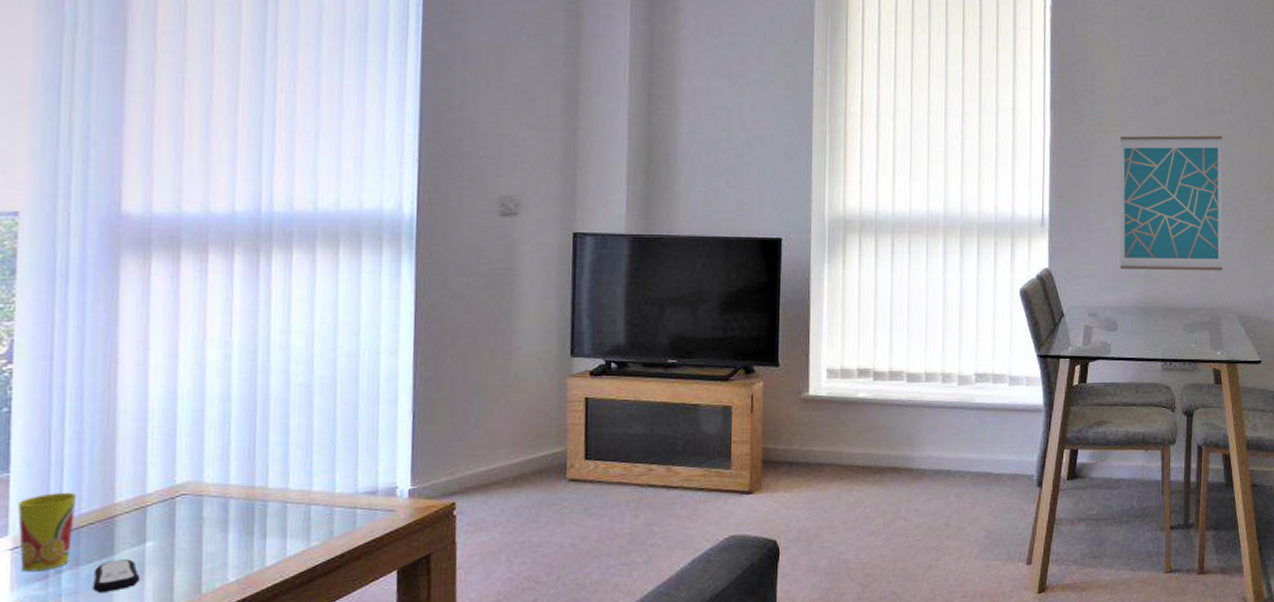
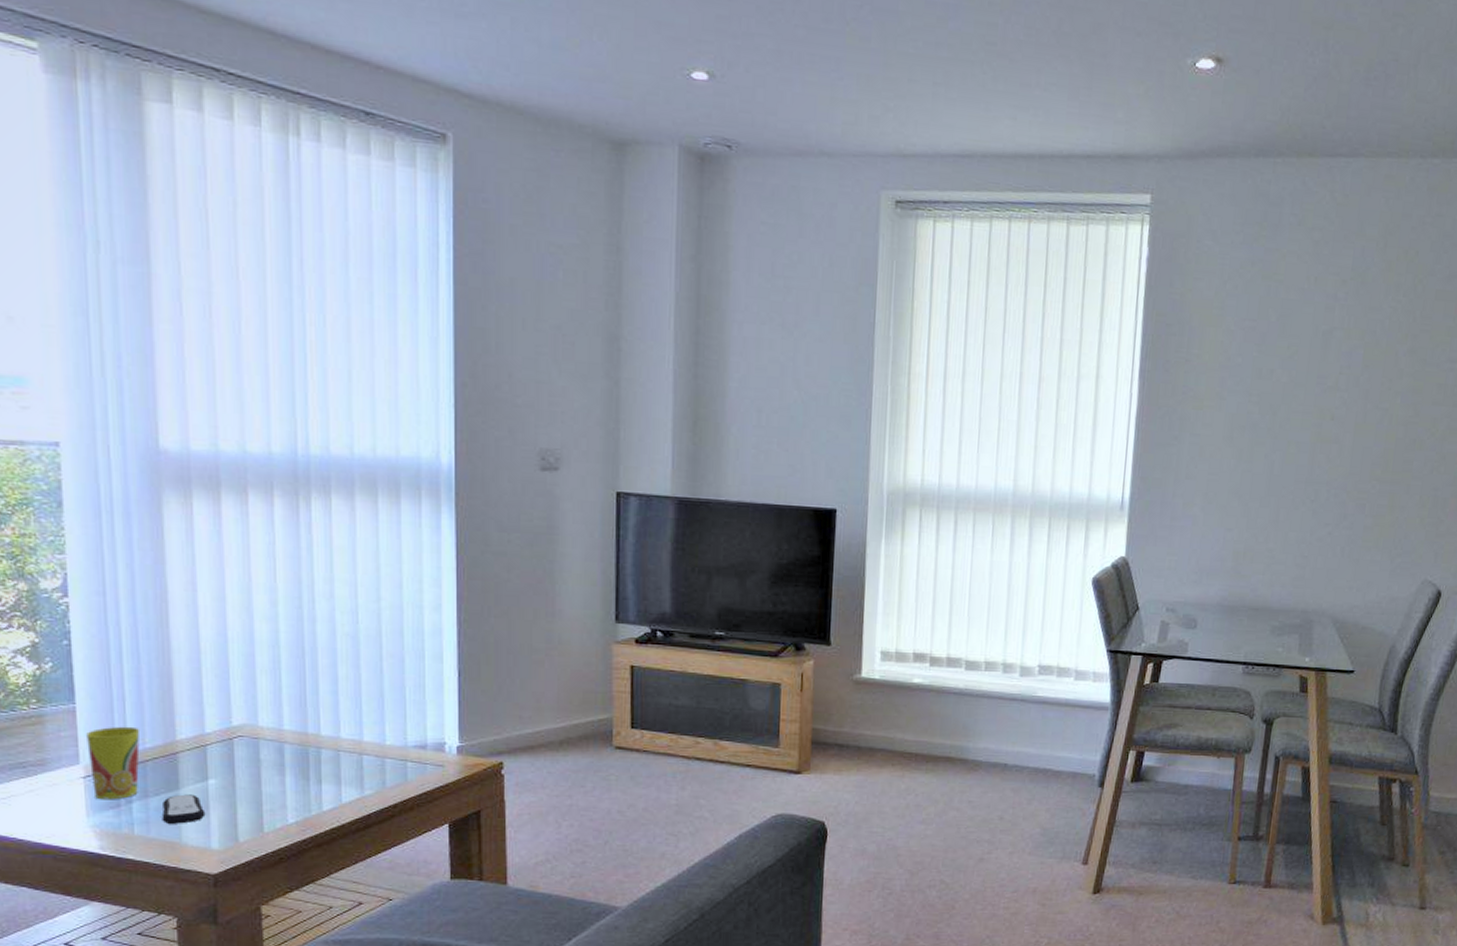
wall art: present [1119,135,1223,271] -> none [1204,412,1334,570]

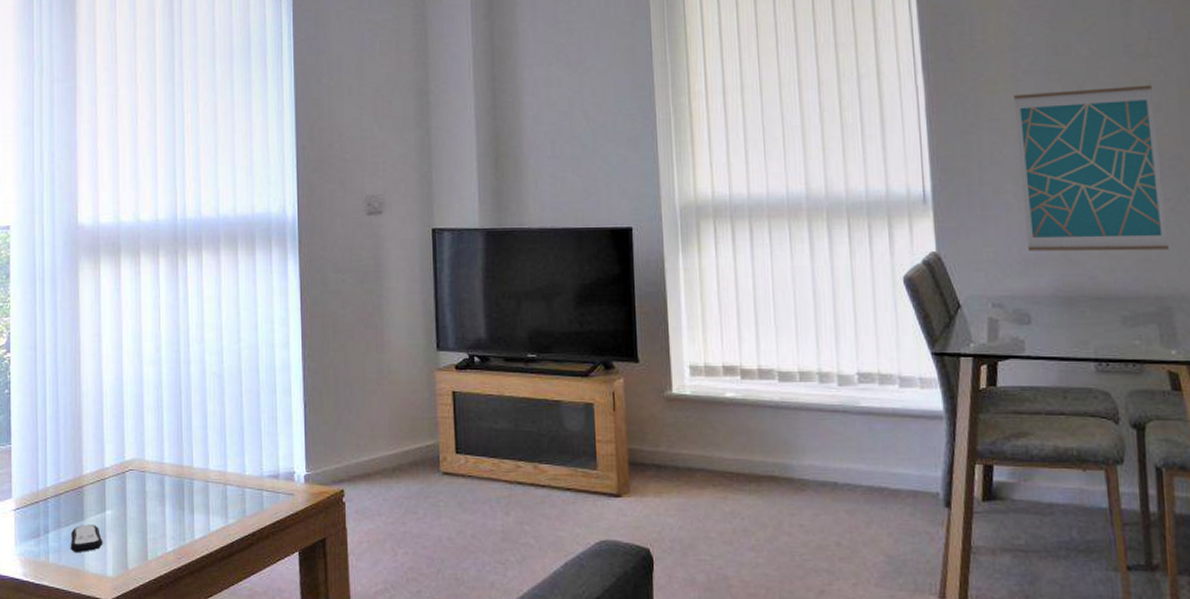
cup: present [86,726,141,800] -> none [18,463,57,530]
wall art: none [1204,412,1334,570] -> present [1014,84,1169,251]

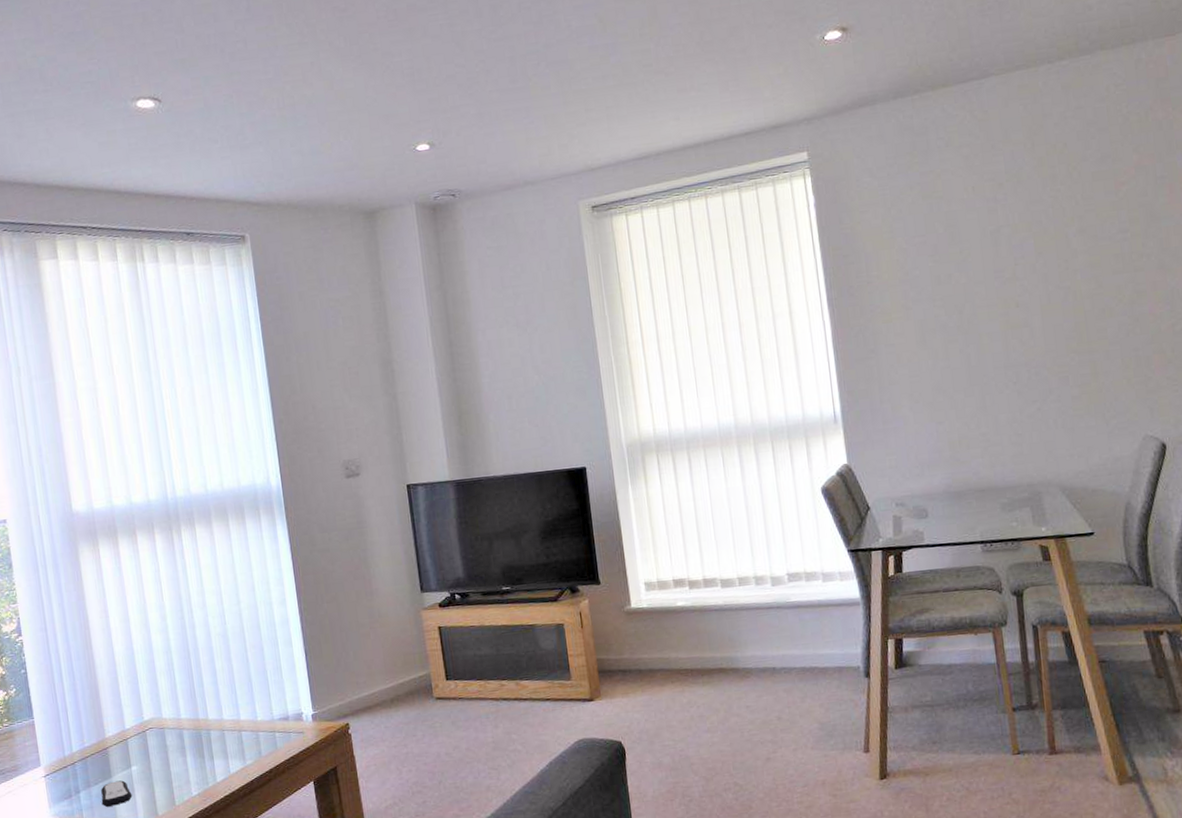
wall art: present [1014,84,1169,251] -> none [906,304,1037,456]

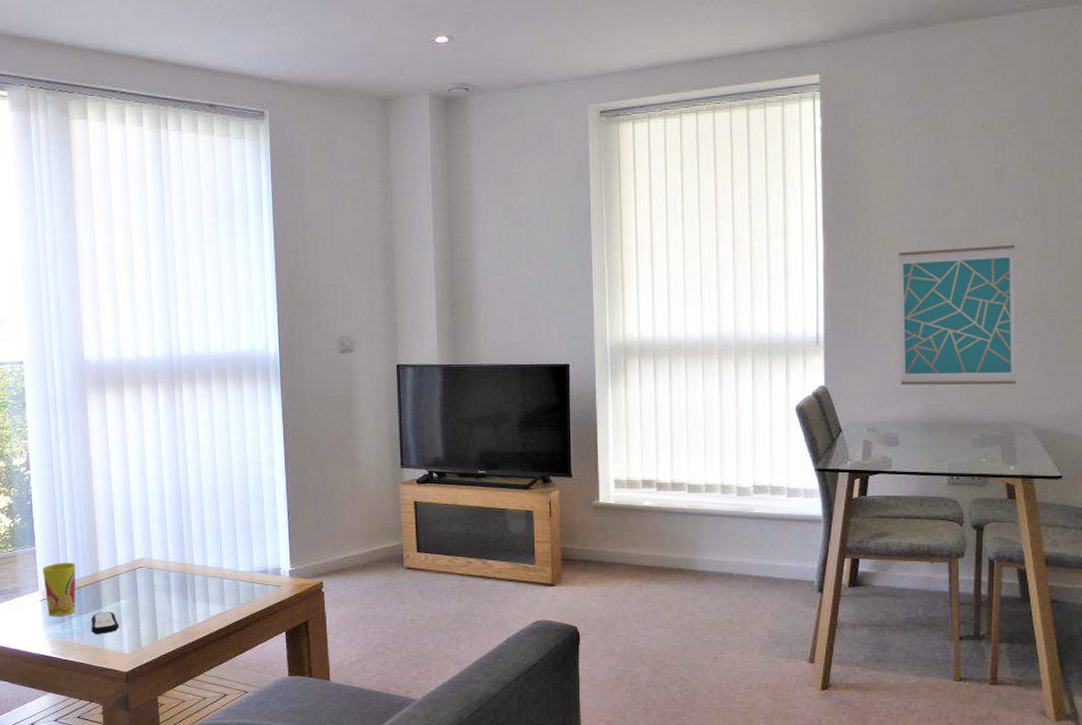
cup: none [43,731,83,793] -> present [43,562,76,617]
wall art: none [906,304,1037,456] -> present [898,244,1017,386]

